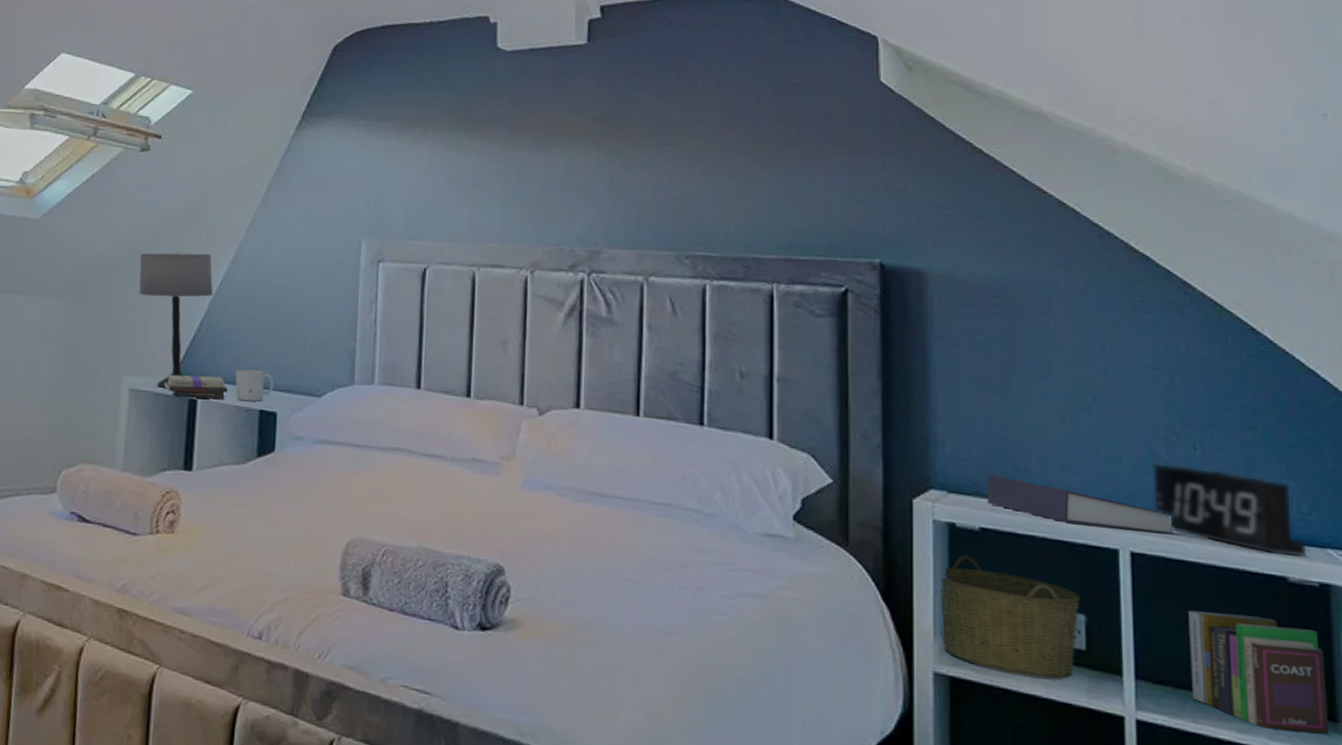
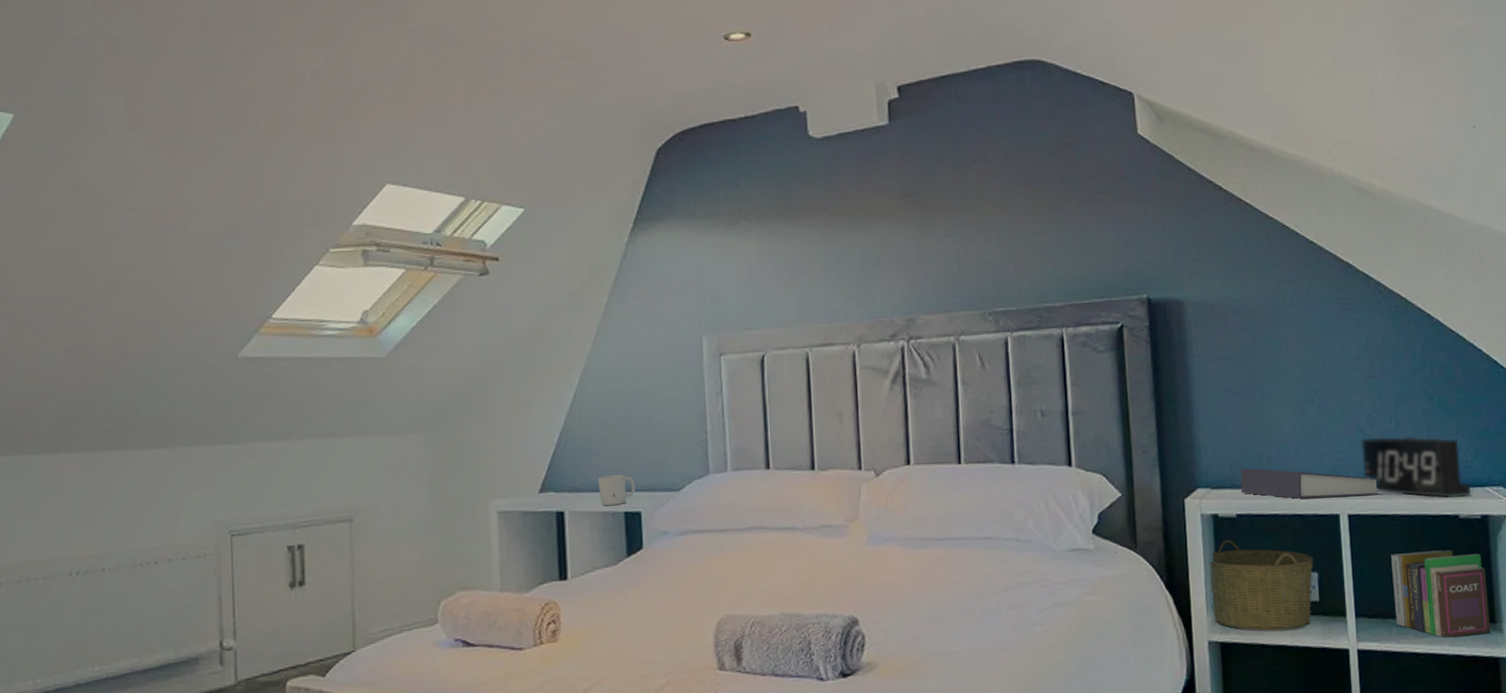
table lamp: present [139,251,213,388] -> none [492,369,568,506]
books: present [164,375,228,400] -> none [531,486,592,513]

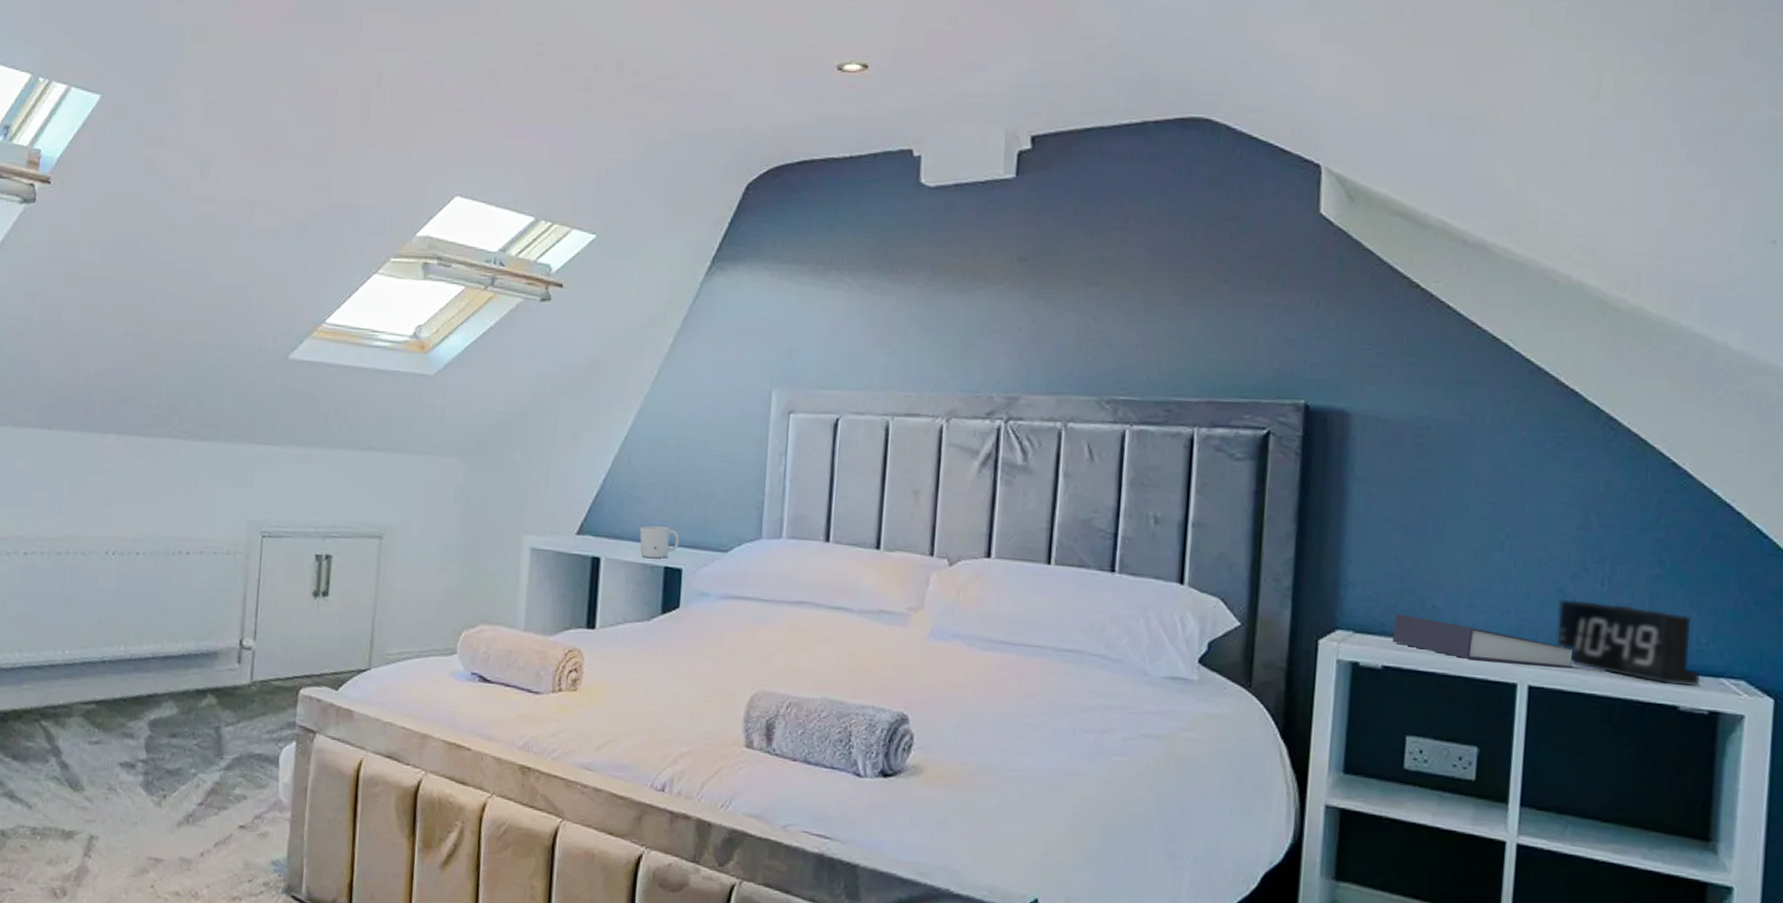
basket: present [1209,539,1314,632] -> none [1335,692,1475,809]
books: present [1391,550,1490,638] -> none [1574,740,1705,853]

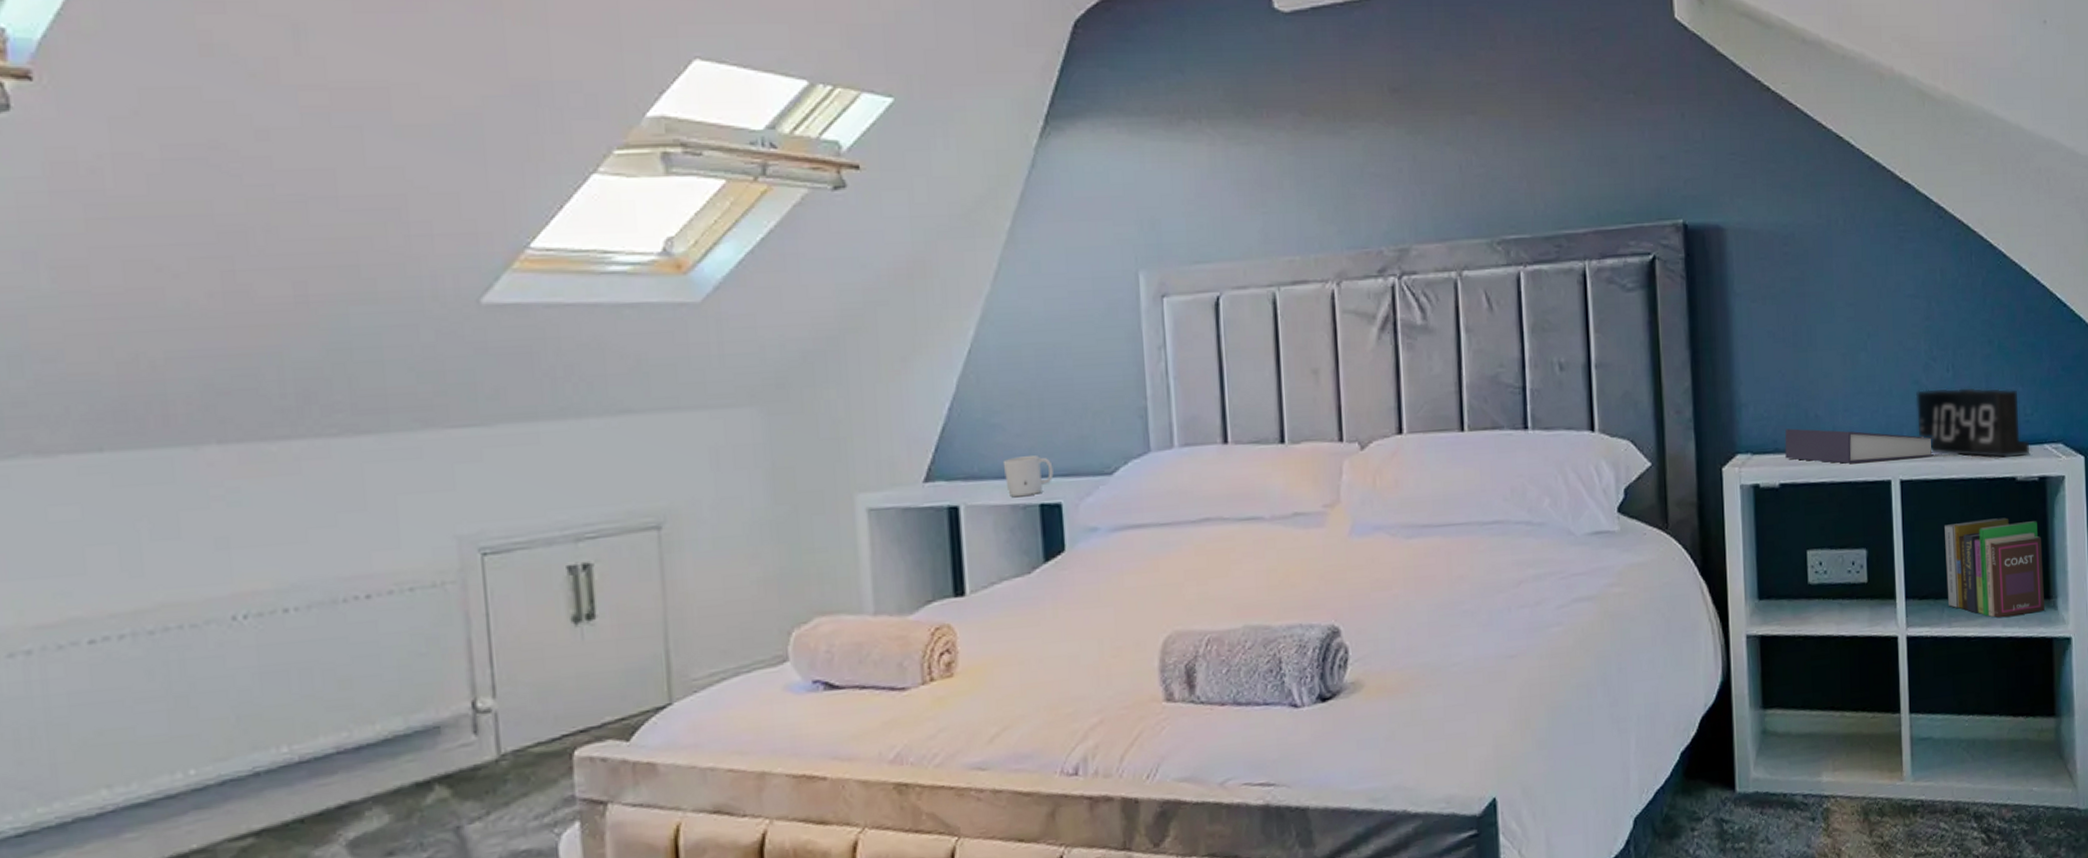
books: none [1574,740,1705,853] -> present [1944,517,2045,619]

